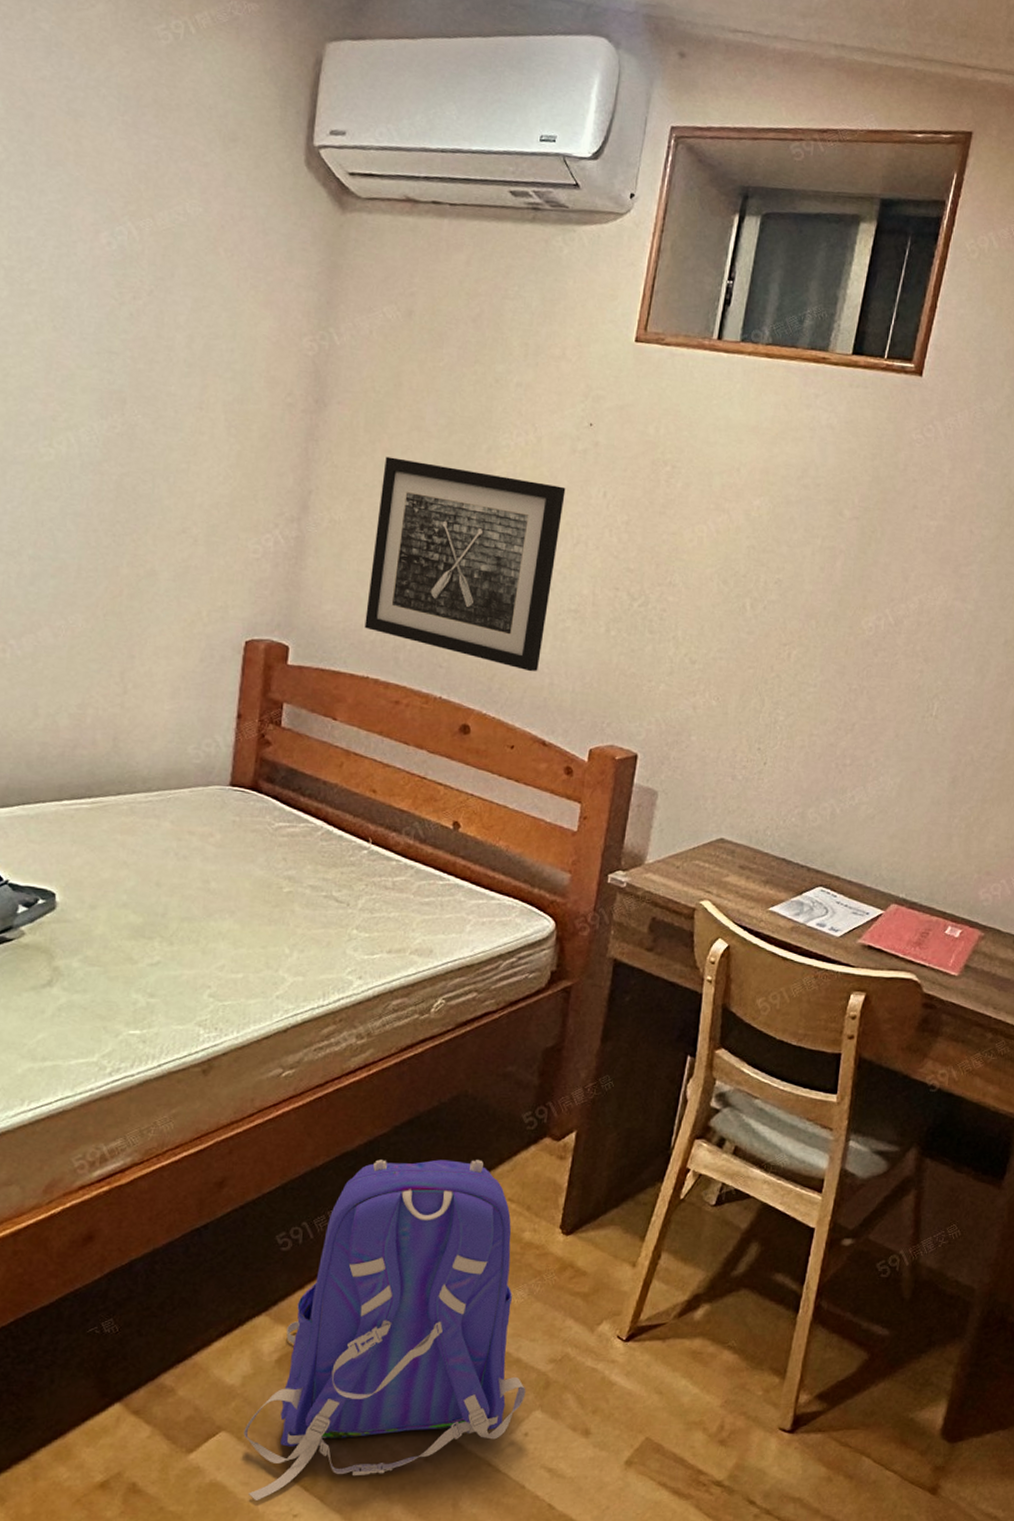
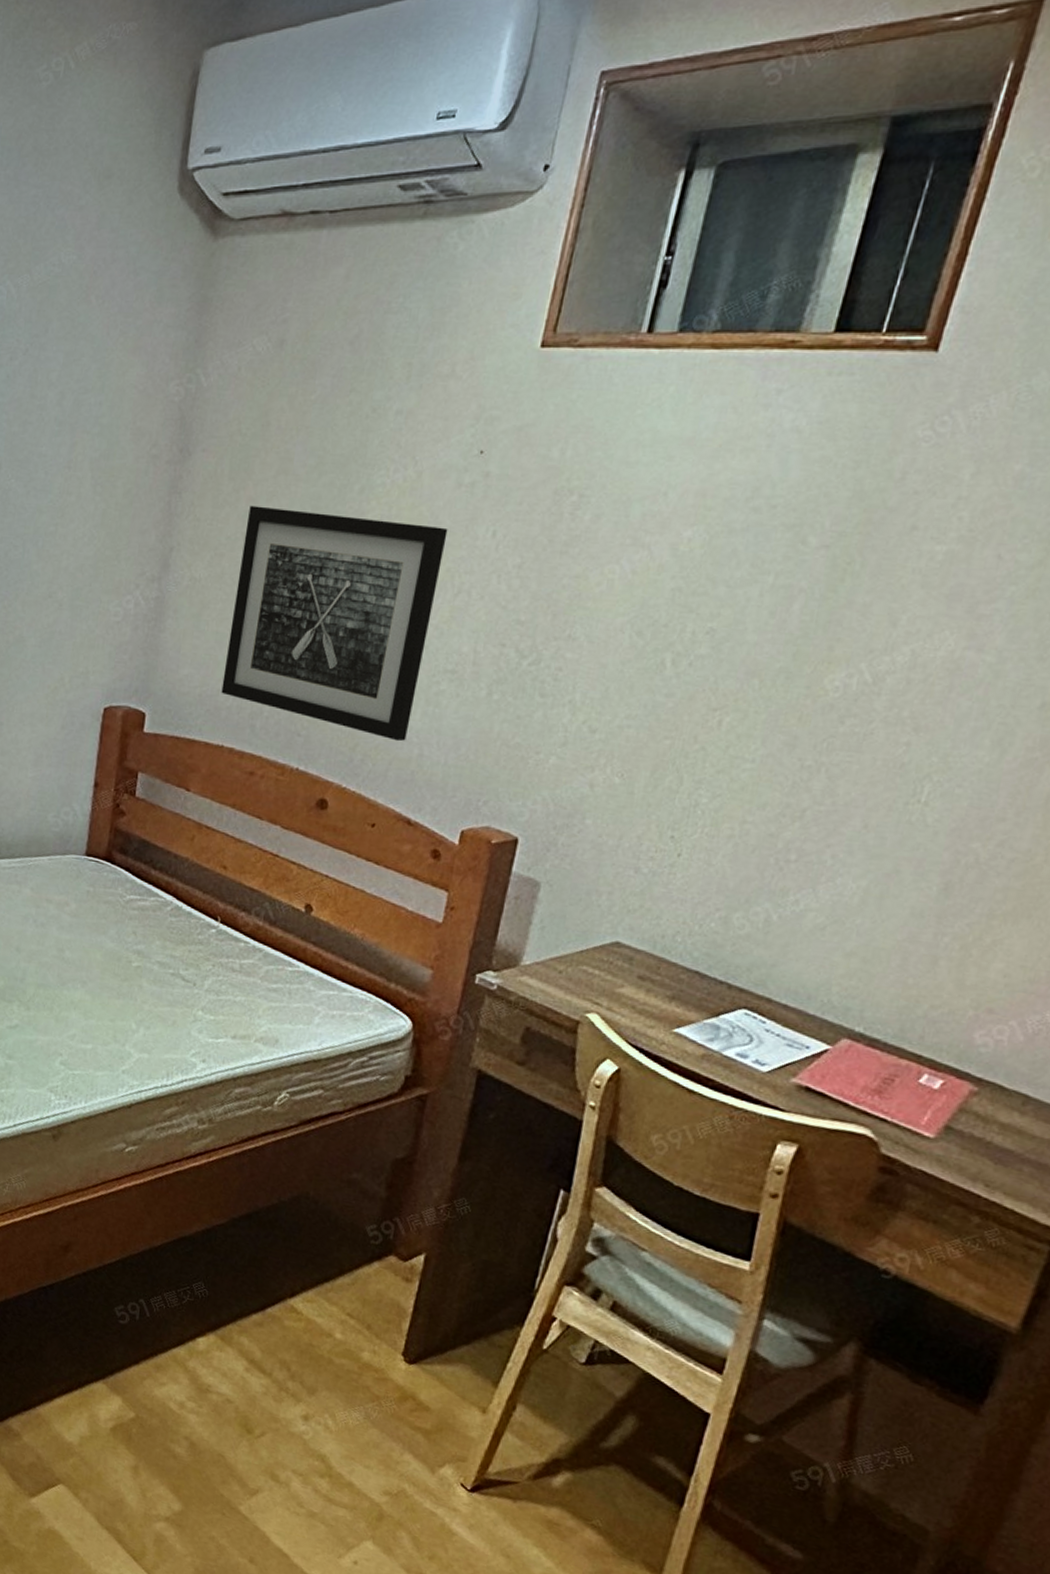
backpack: present [243,1159,526,1500] -> none [79,1249,358,1564]

